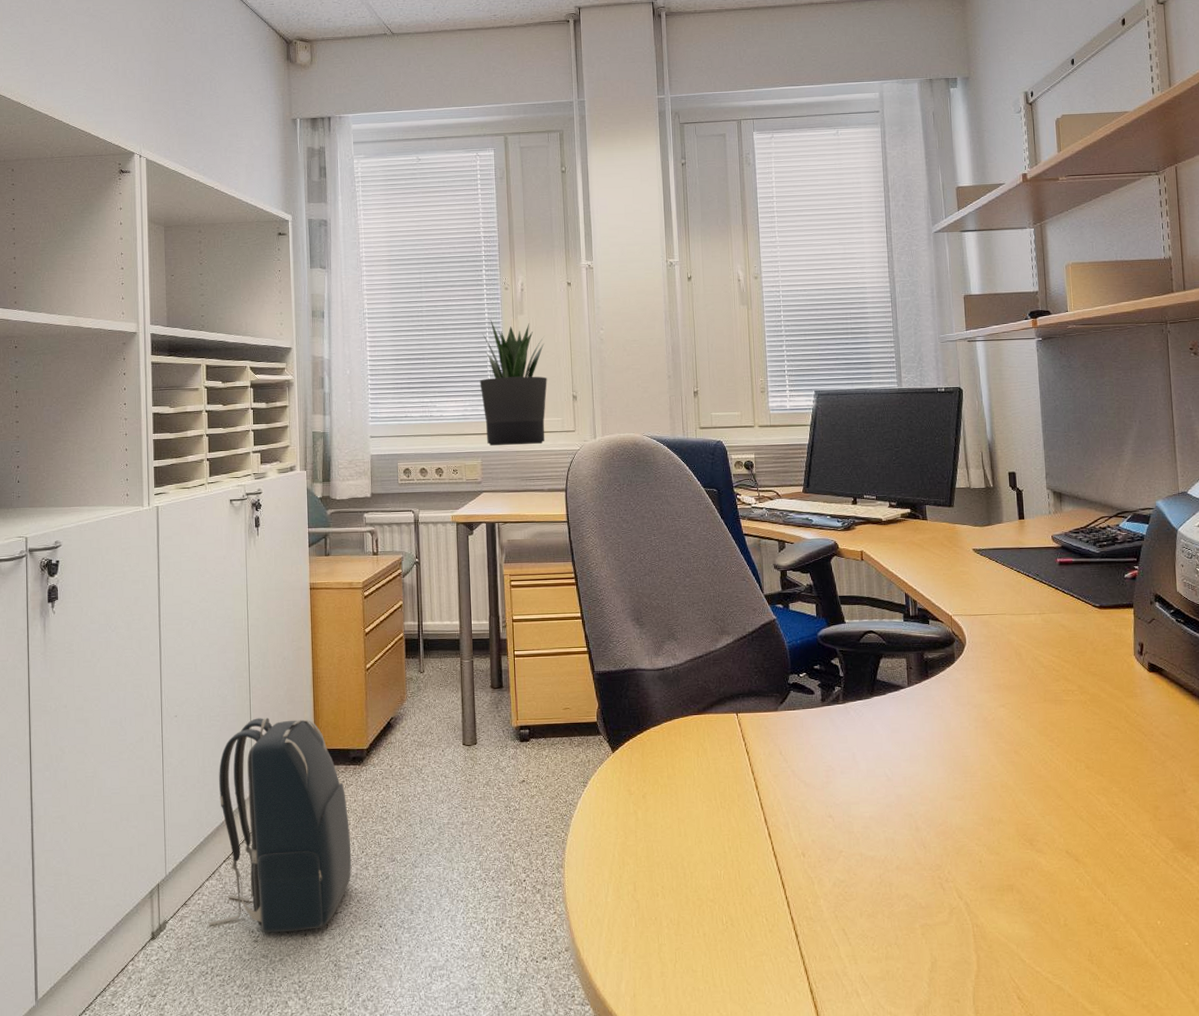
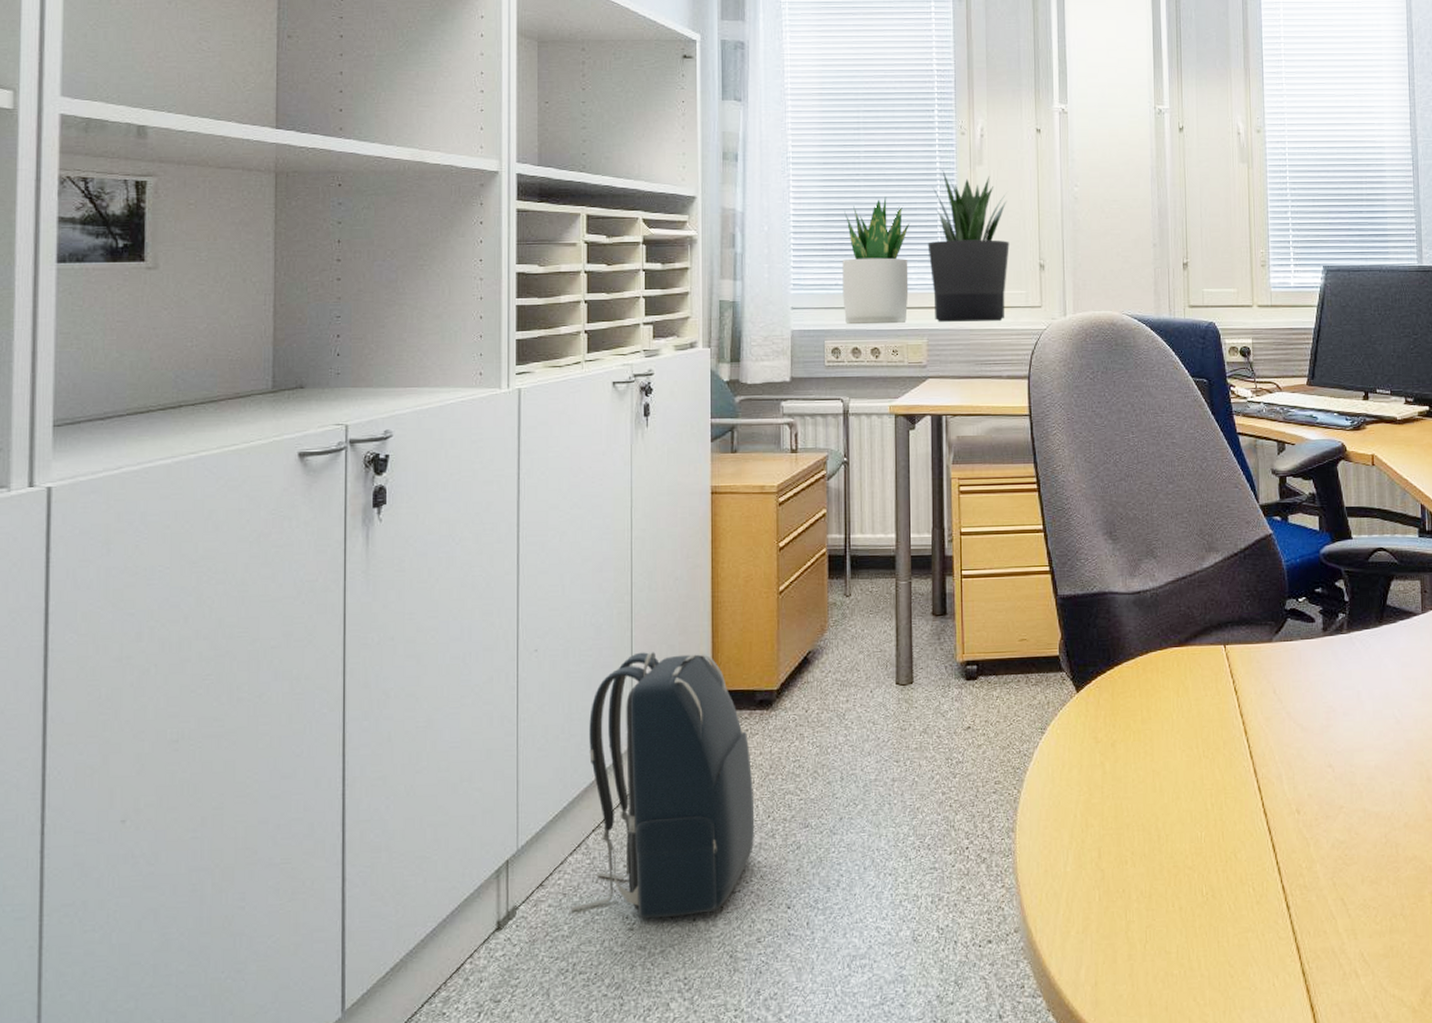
planter: none [410,343,465,450] -> present [842,196,910,325]

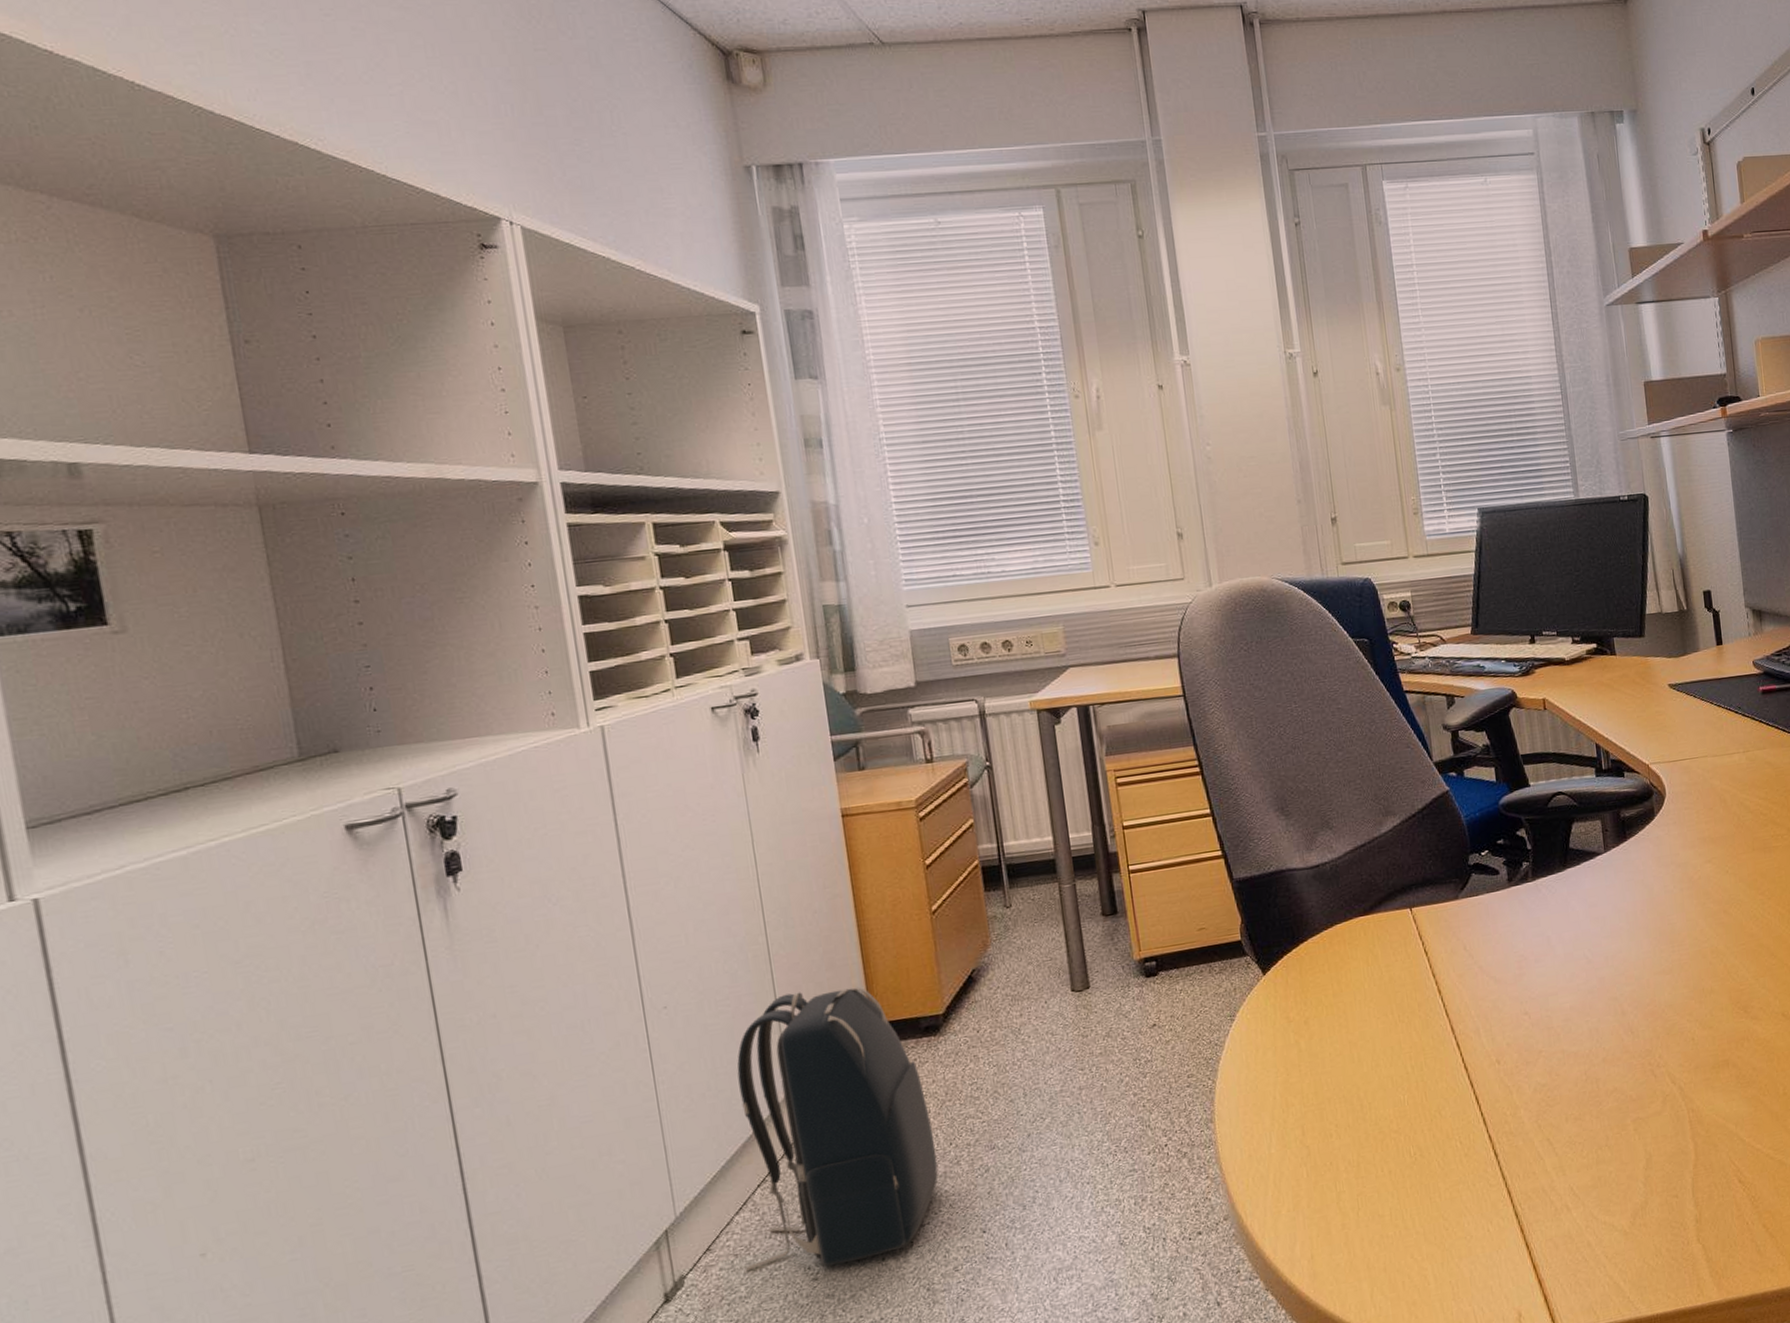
planter: present [842,196,910,325] -> none [953,473,1038,619]
planter: present [927,169,1010,323] -> none [1049,438,1145,607]

